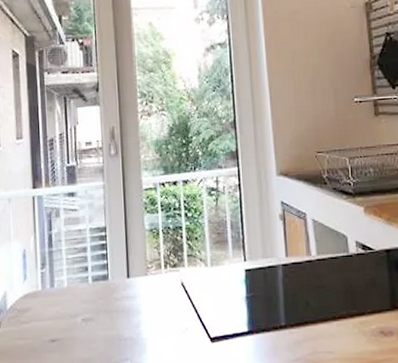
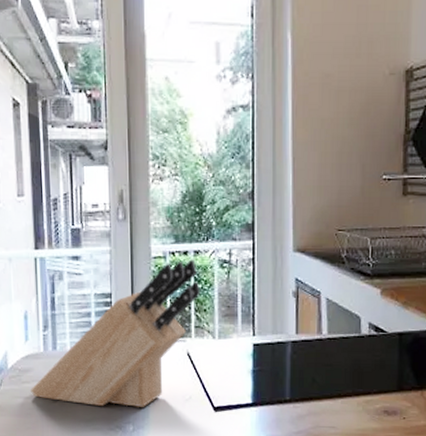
knife block: none [29,189,191,343] -> present [31,259,200,408]

